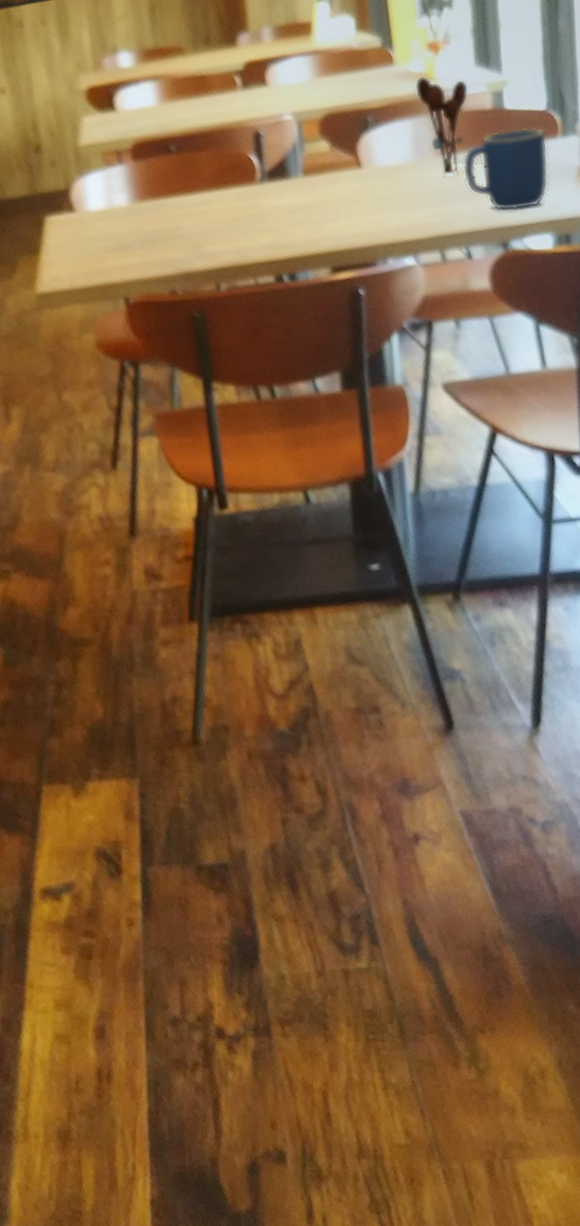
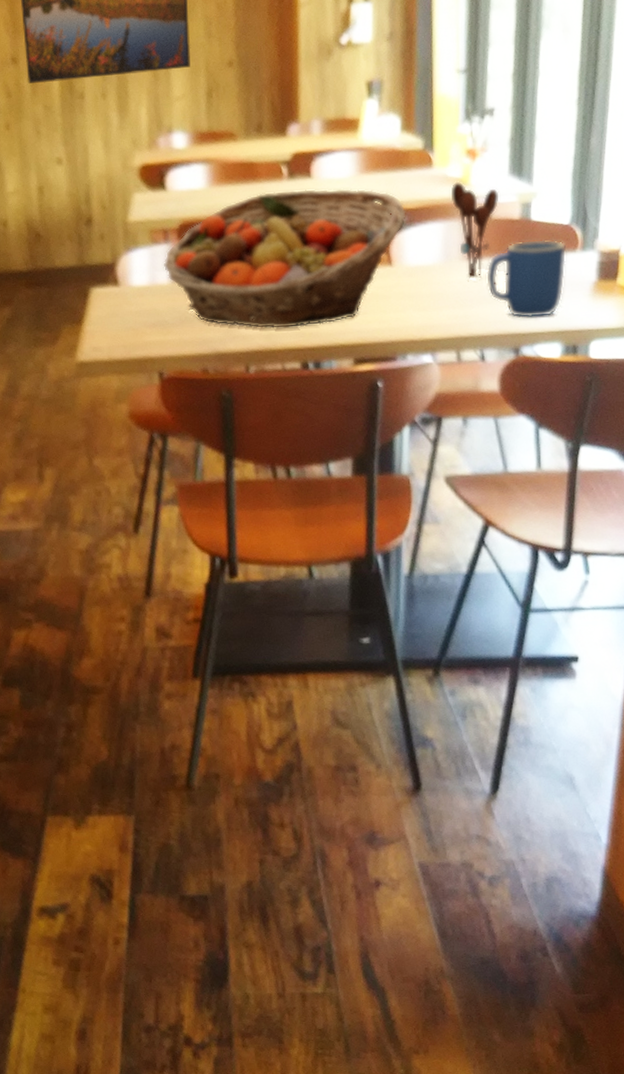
fruit basket: none [120,92,372,244] -> present [164,188,406,329]

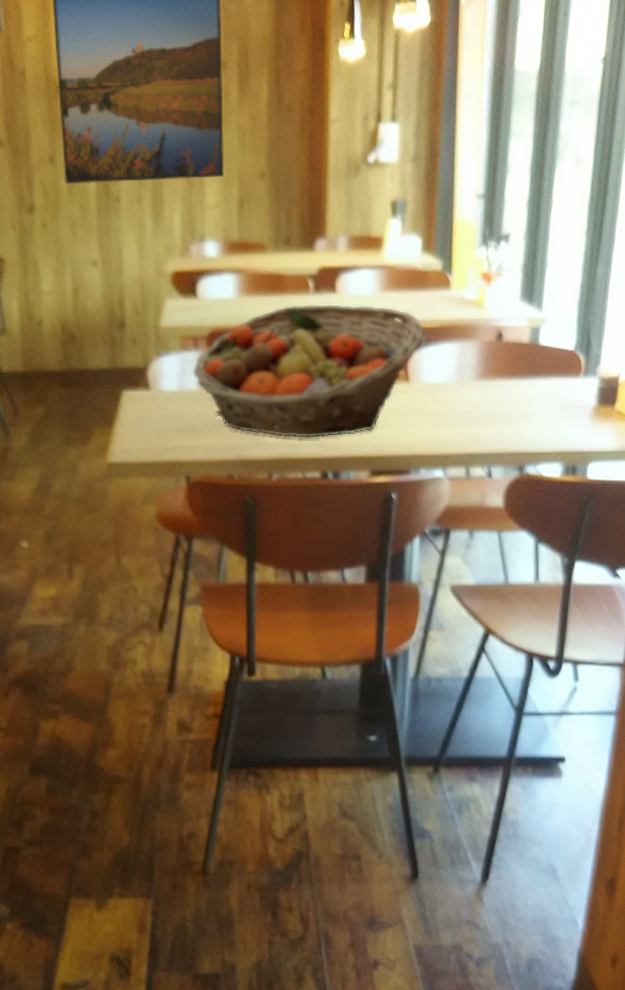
utensil holder: present [450,181,500,279] -> none [466,303,511,399]
mug: present [485,238,567,319] -> none [495,363,571,439]

